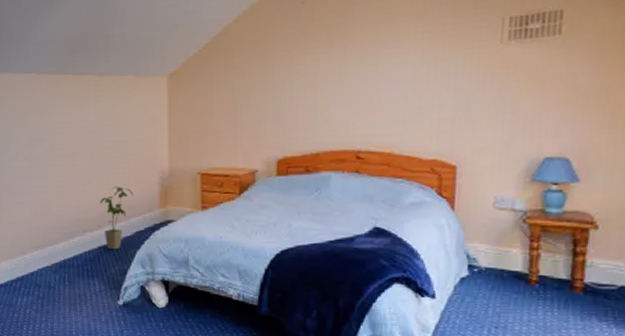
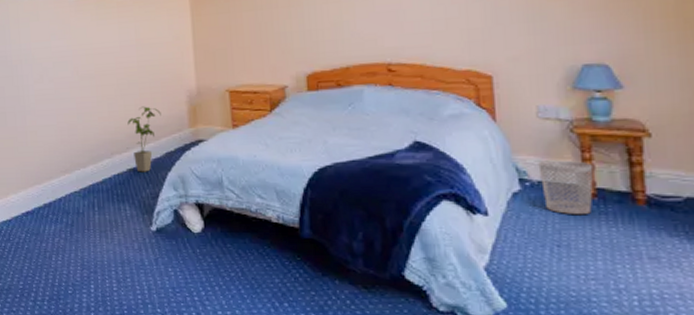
wastebasket: none [488,248,540,299] -> present [538,160,594,214]

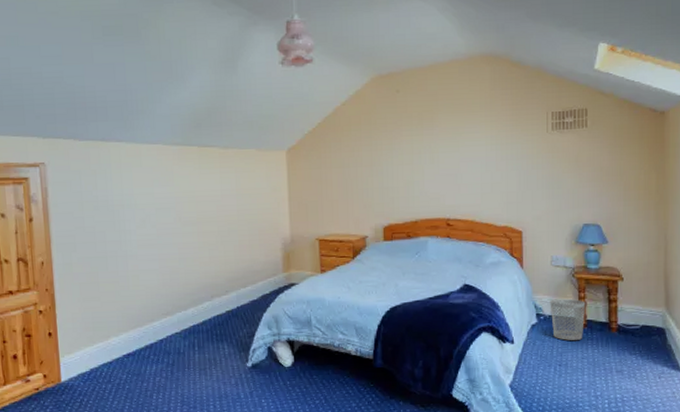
house plant: present [127,106,161,172] -> none [227,252,258,314]

